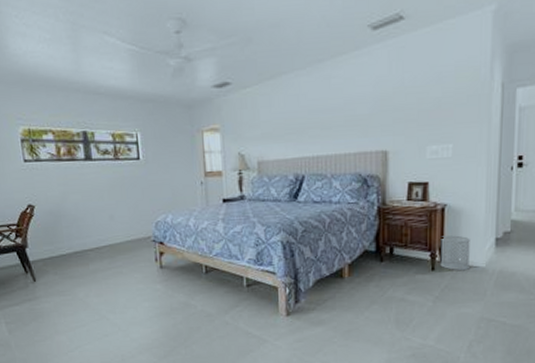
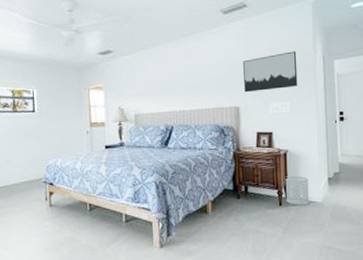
wall art: none [395,77,467,133] -> present [243,51,298,93]

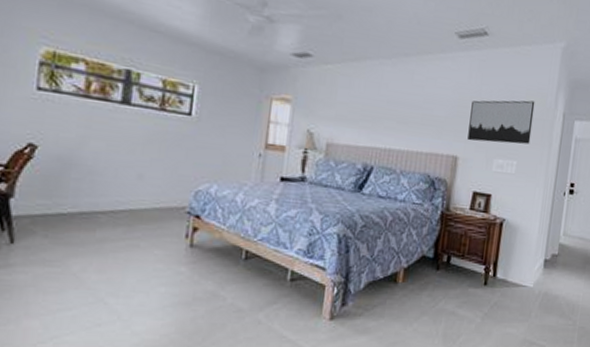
wastebasket: present [285,175,309,206] -> none [492,251,522,289]

